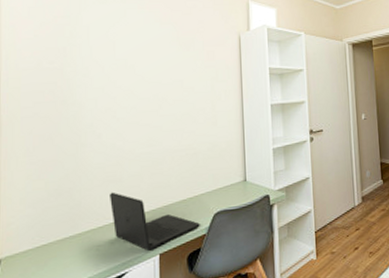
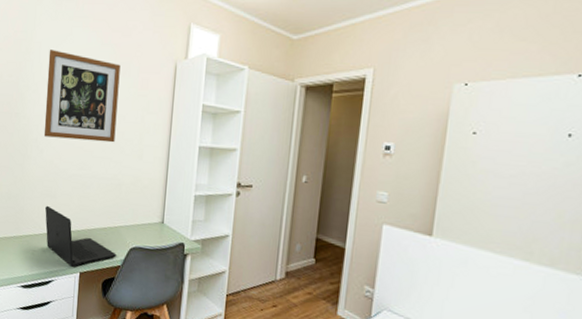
wall art: none [100,32,186,120] -> present [43,49,121,143]

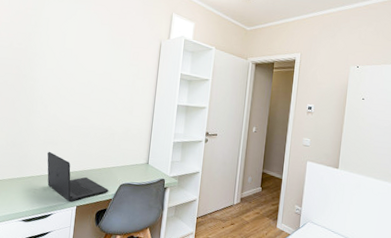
wall art: present [43,49,121,143] -> none [48,25,117,101]

